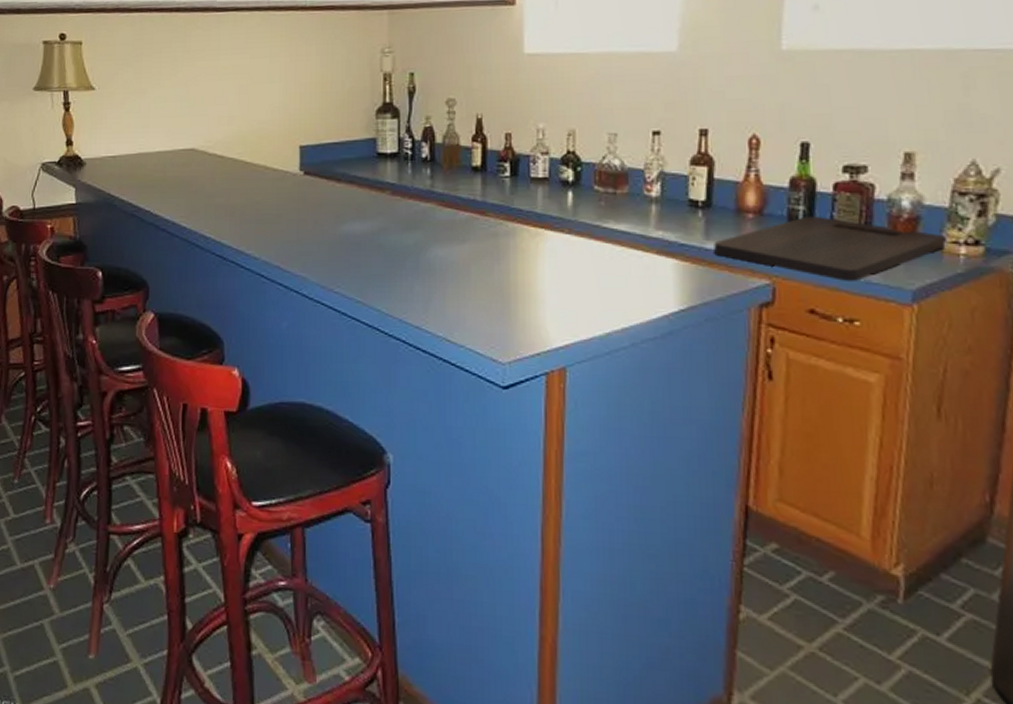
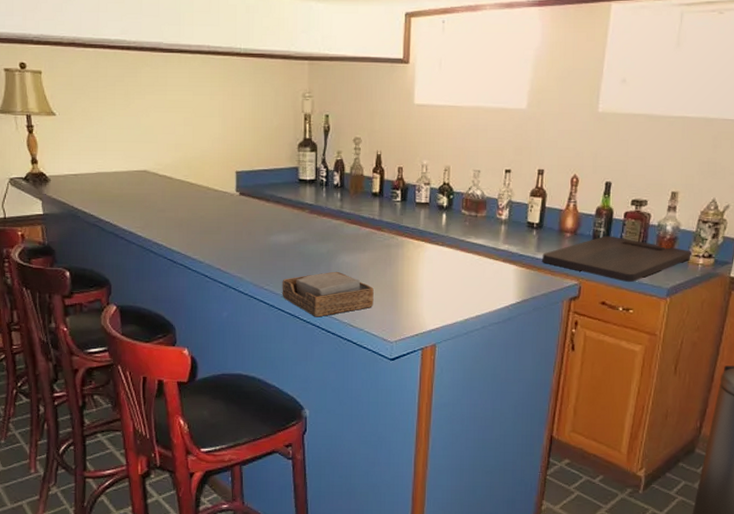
napkin holder: none [356,268,477,329] -> present [282,271,374,317]

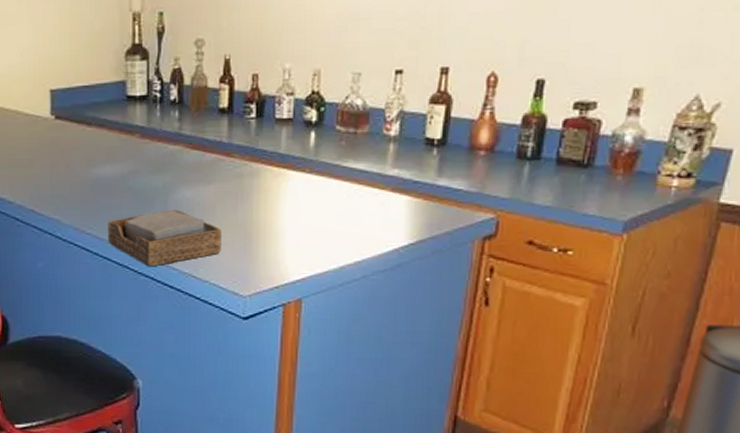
cutting board: present [542,236,691,283] -> none [445,152,661,215]

